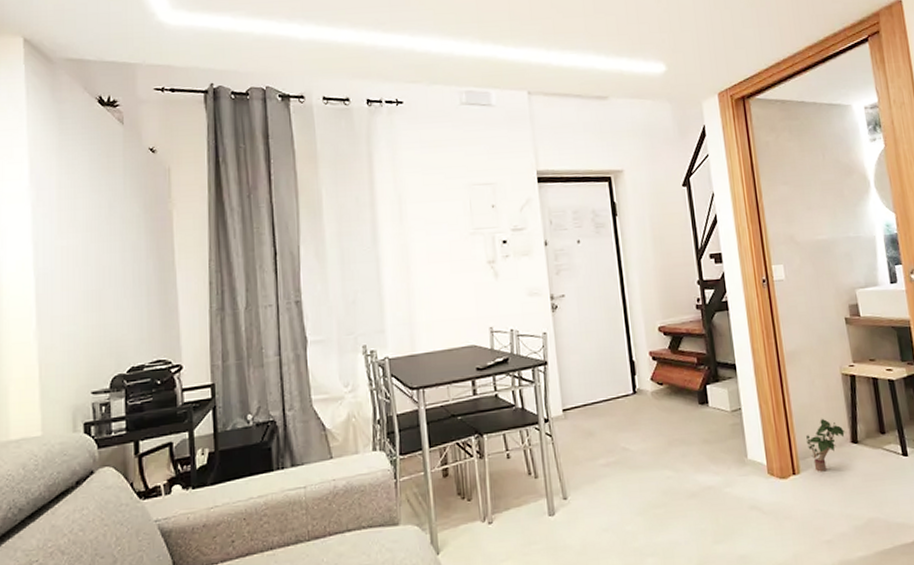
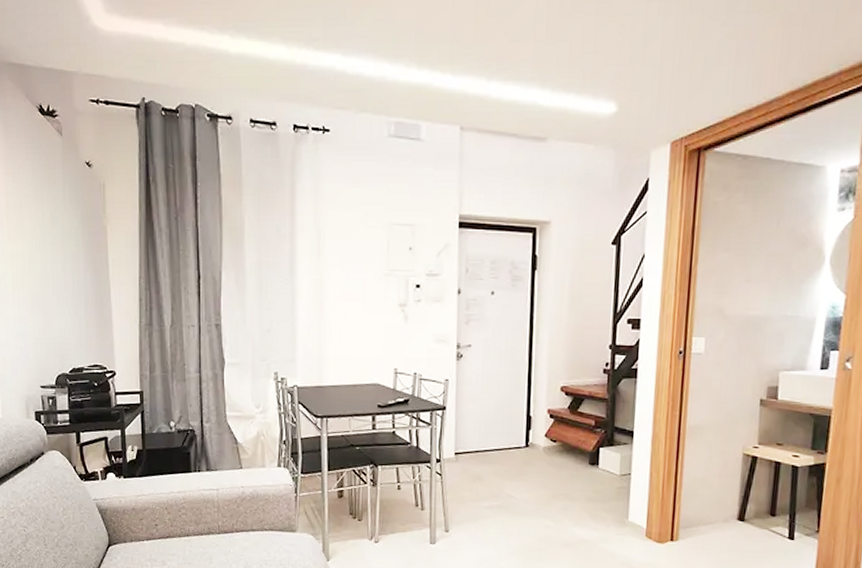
potted plant: present [806,418,846,472] -> none [691,493,734,542]

